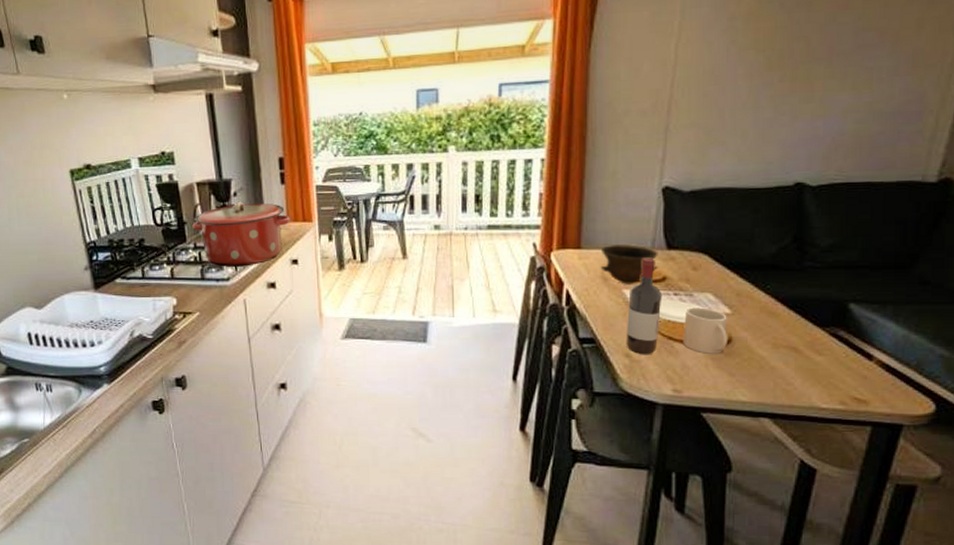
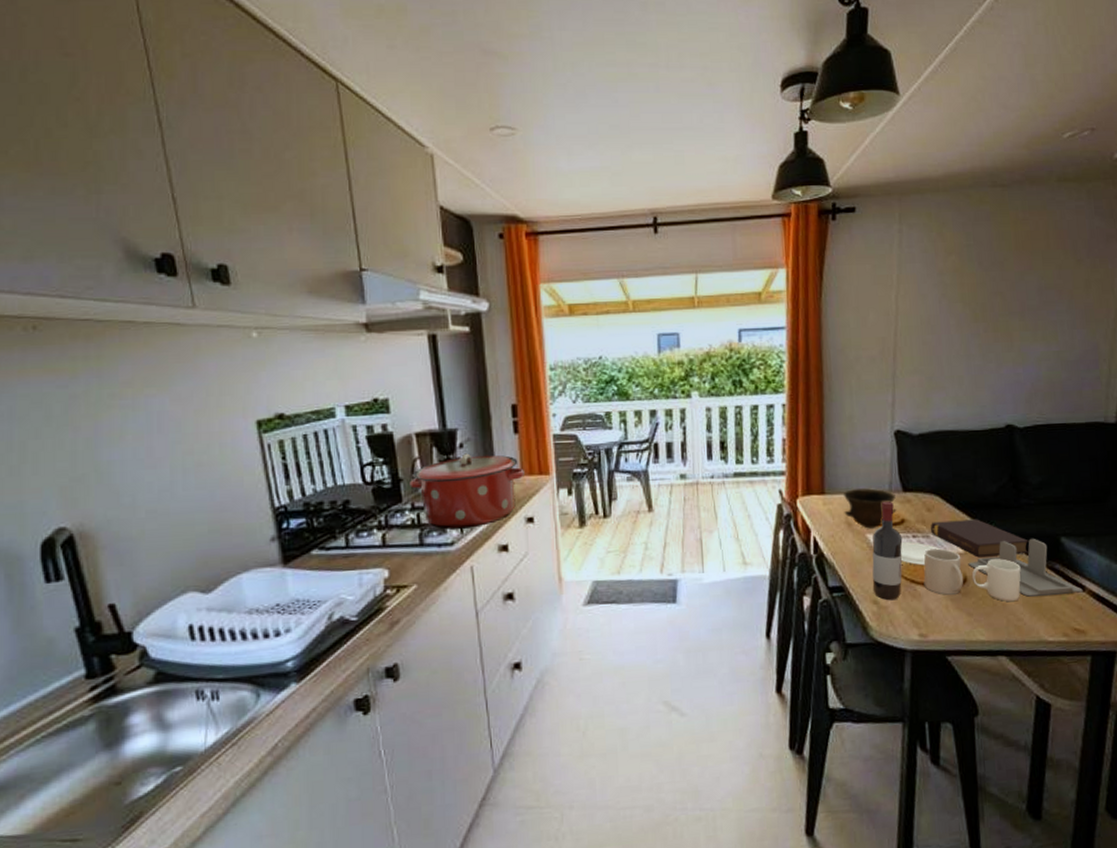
book: none [695,280,809,319] -> present [931,519,1029,558]
napkin holder: none [735,302,870,362] -> present [968,538,1083,597]
cup: none [737,321,797,366] -> present [971,558,1021,602]

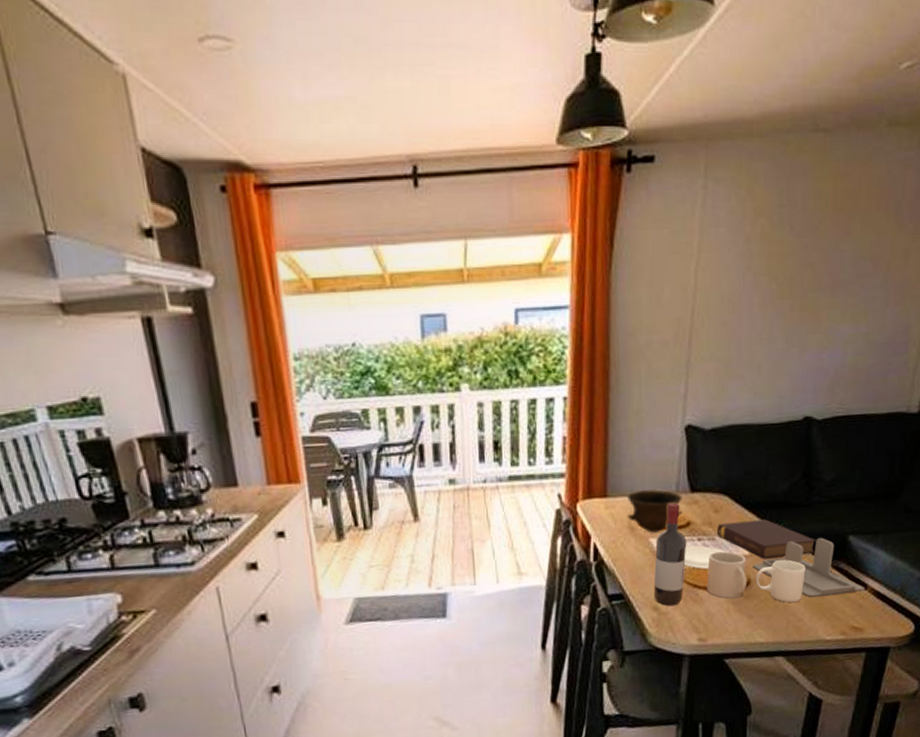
casserole: present [410,453,524,530] -> none [136,460,271,548]

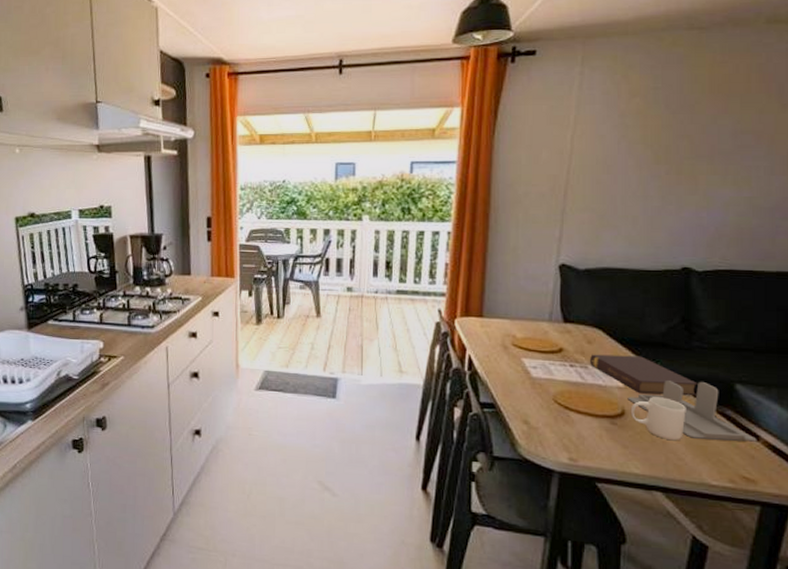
bowl: present [626,489,683,533] -> none [501,315,555,354]
wine bottle: present [653,502,687,607] -> none [524,329,559,423]
plate: present [685,545,727,570] -> none [556,369,600,394]
mug: present [706,551,748,599] -> none [578,379,622,426]

